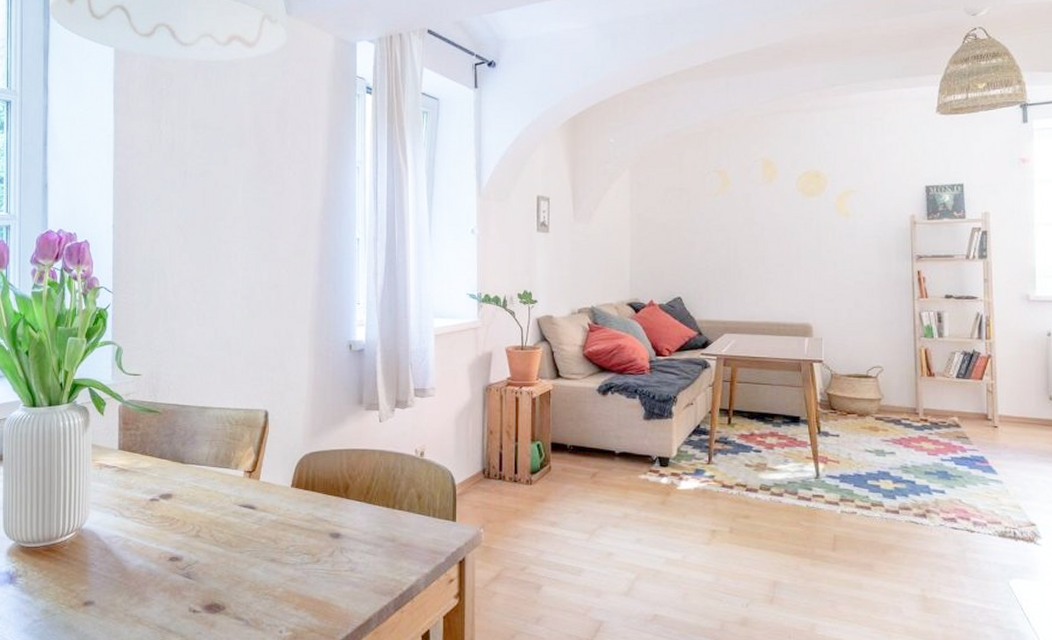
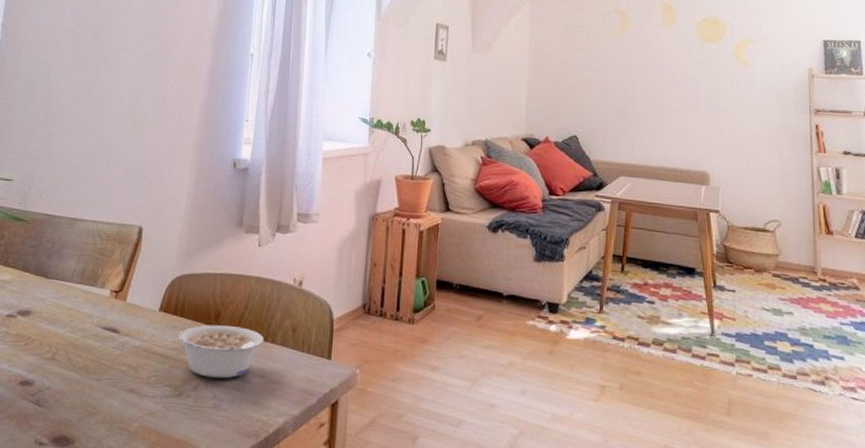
legume: none [312,497,391,544] -> present [178,325,264,379]

